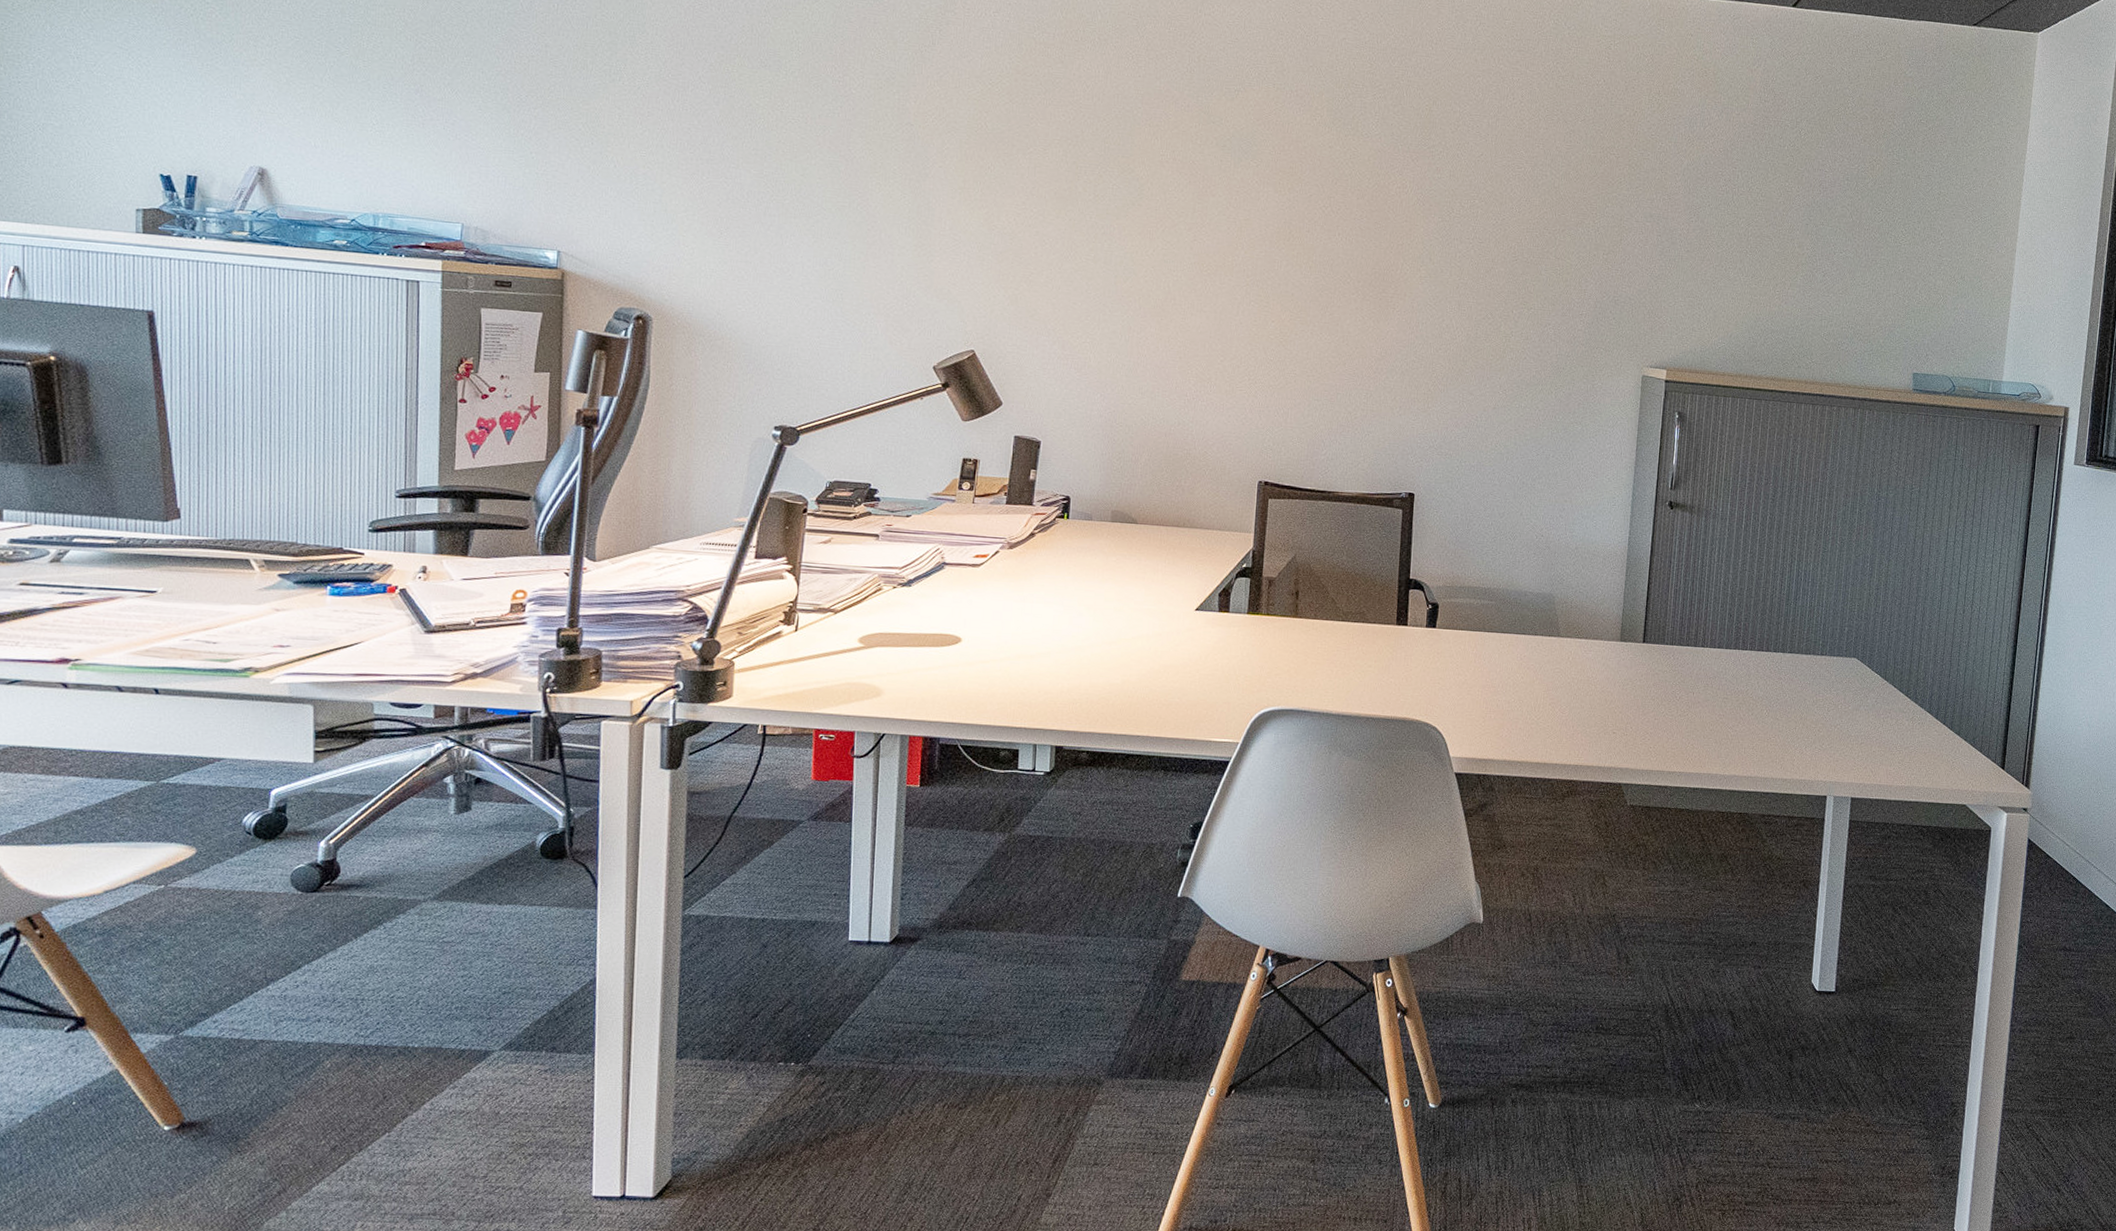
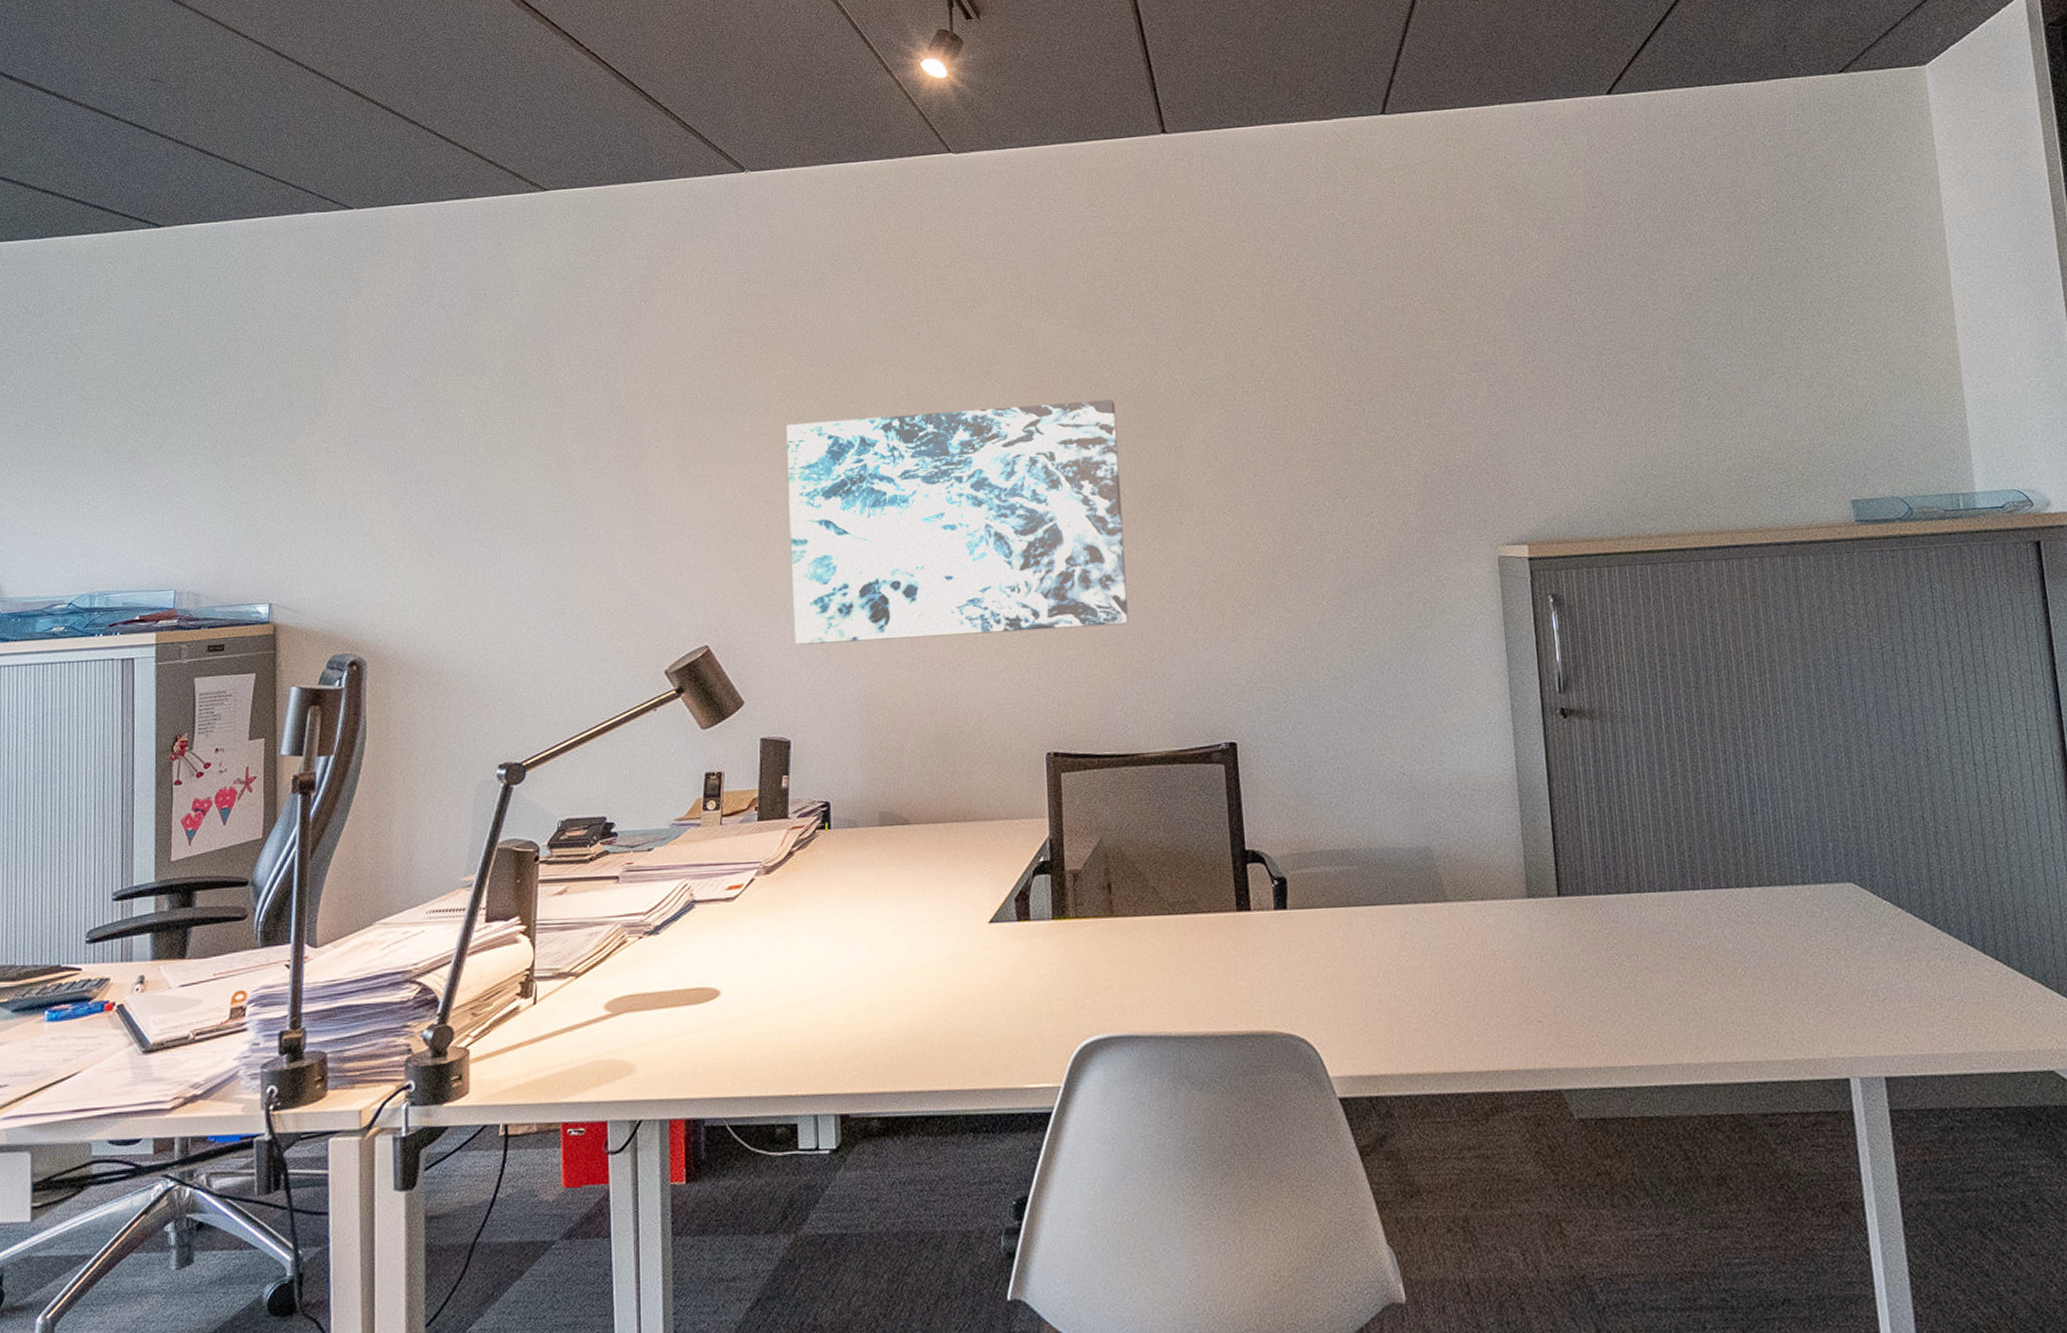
wall art: none [1052,167,1352,386] -> present [786,399,1129,645]

